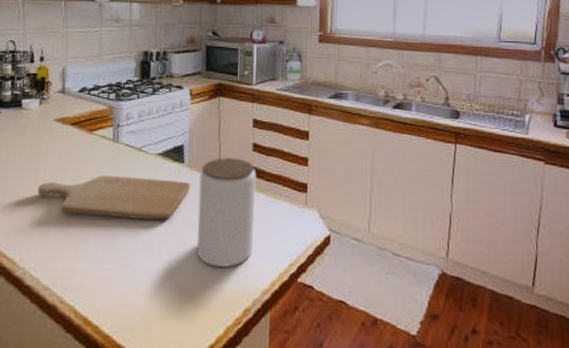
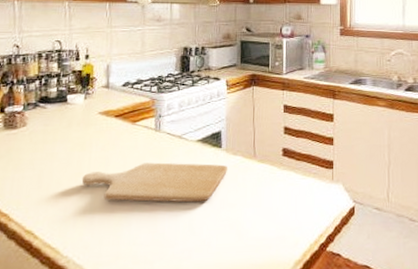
jar: present [197,156,256,267] -> none [234,140,288,242]

